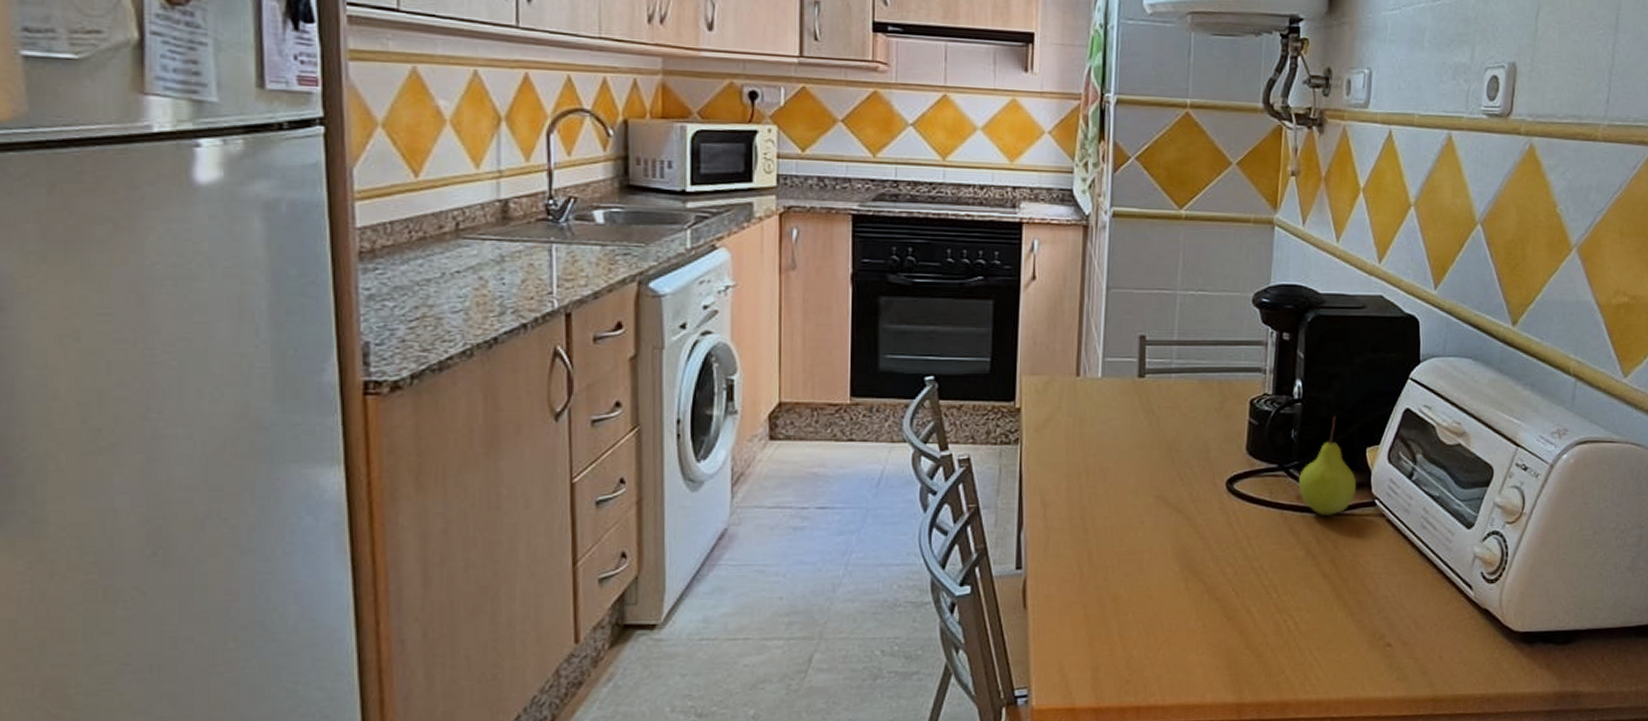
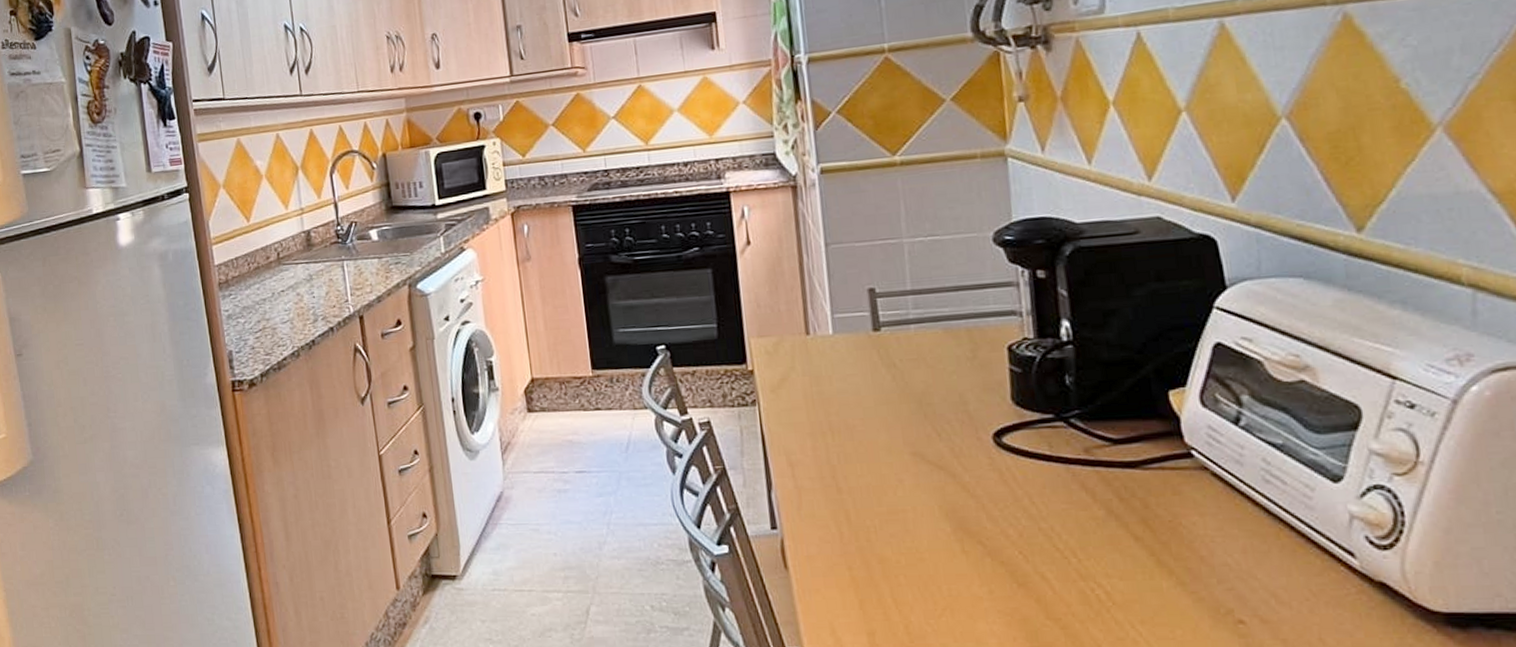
fruit: present [1299,416,1357,516] -> none [1083,357,1163,470]

